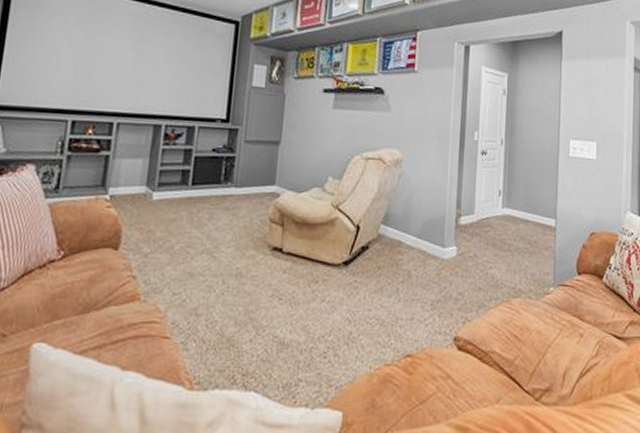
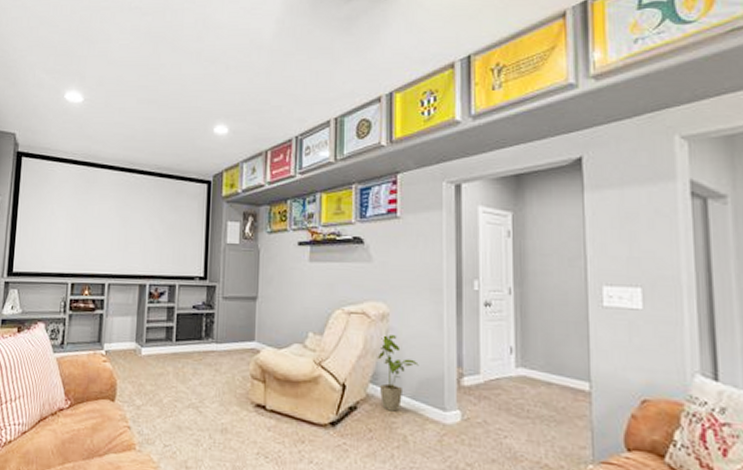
house plant: none [390,179,425,250] -> present [377,335,419,412]

